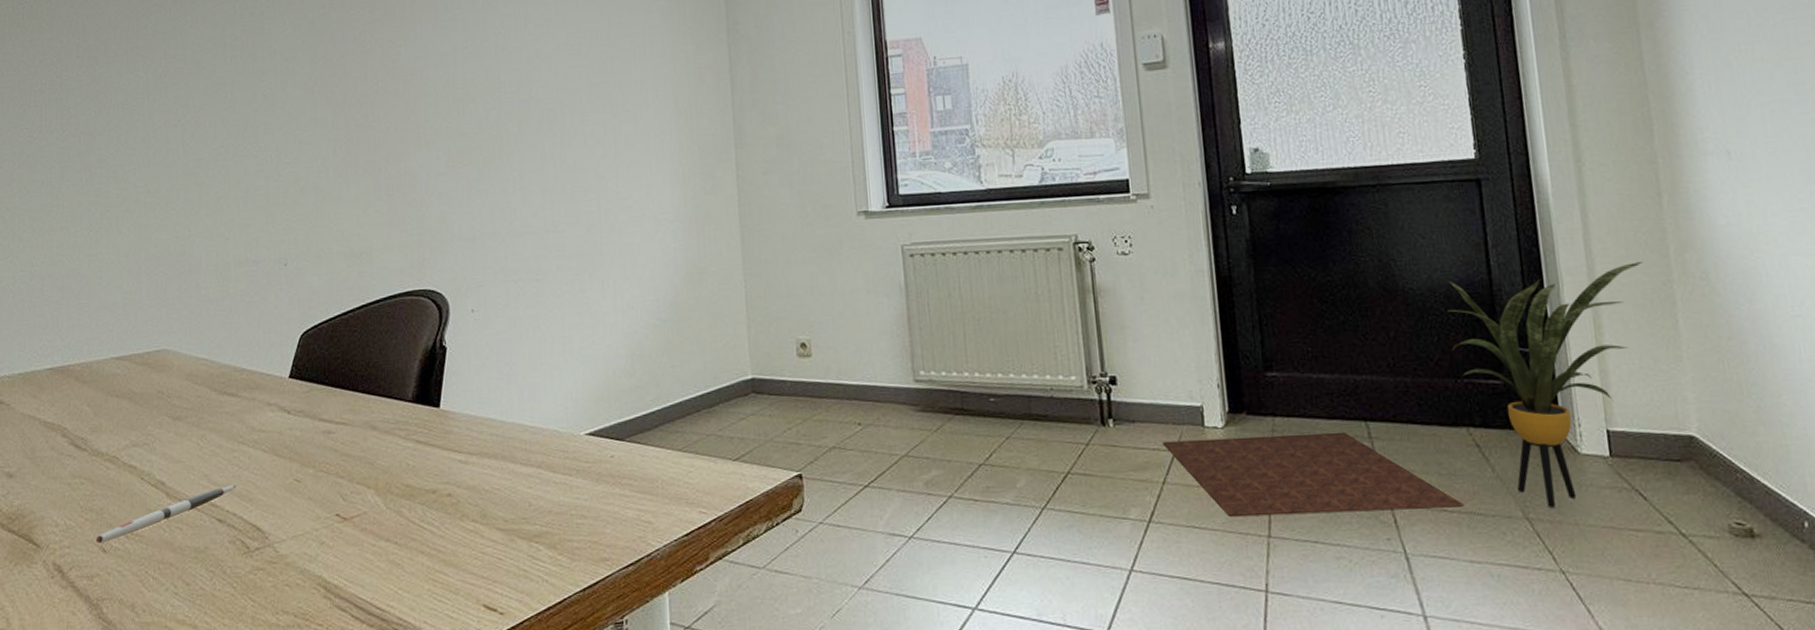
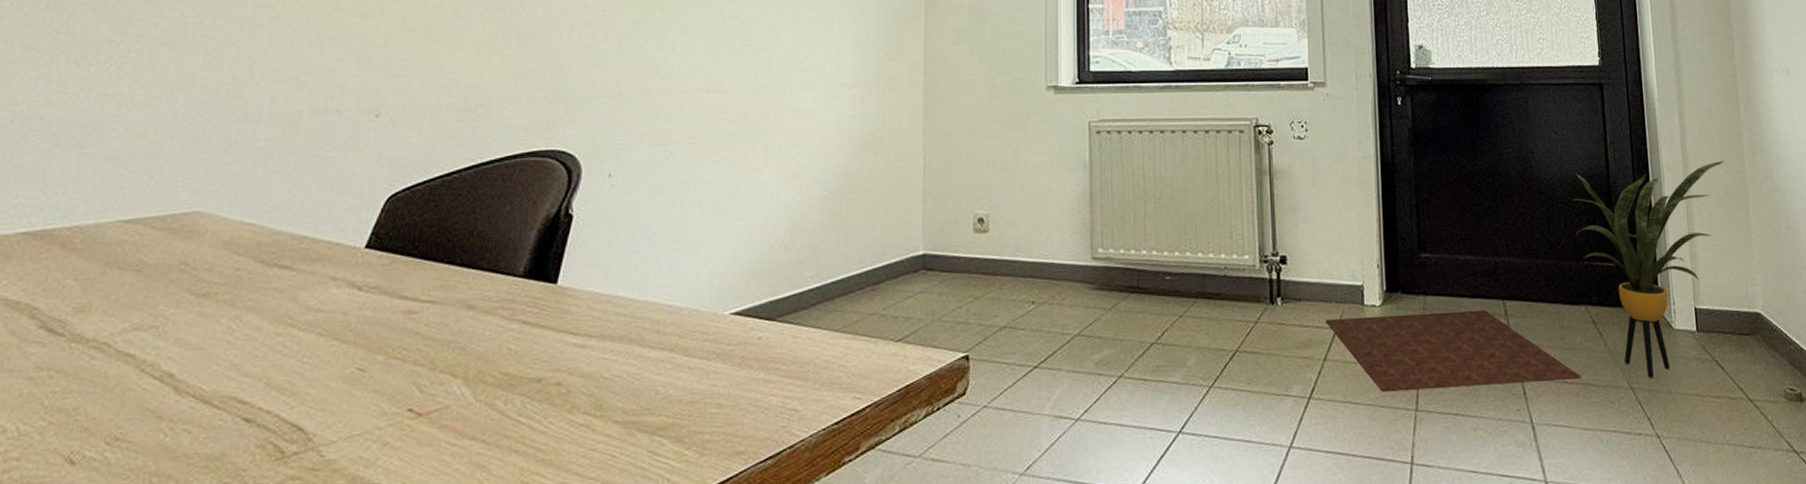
pen: present [96,485,236,544] -> none [60,376,276,453]

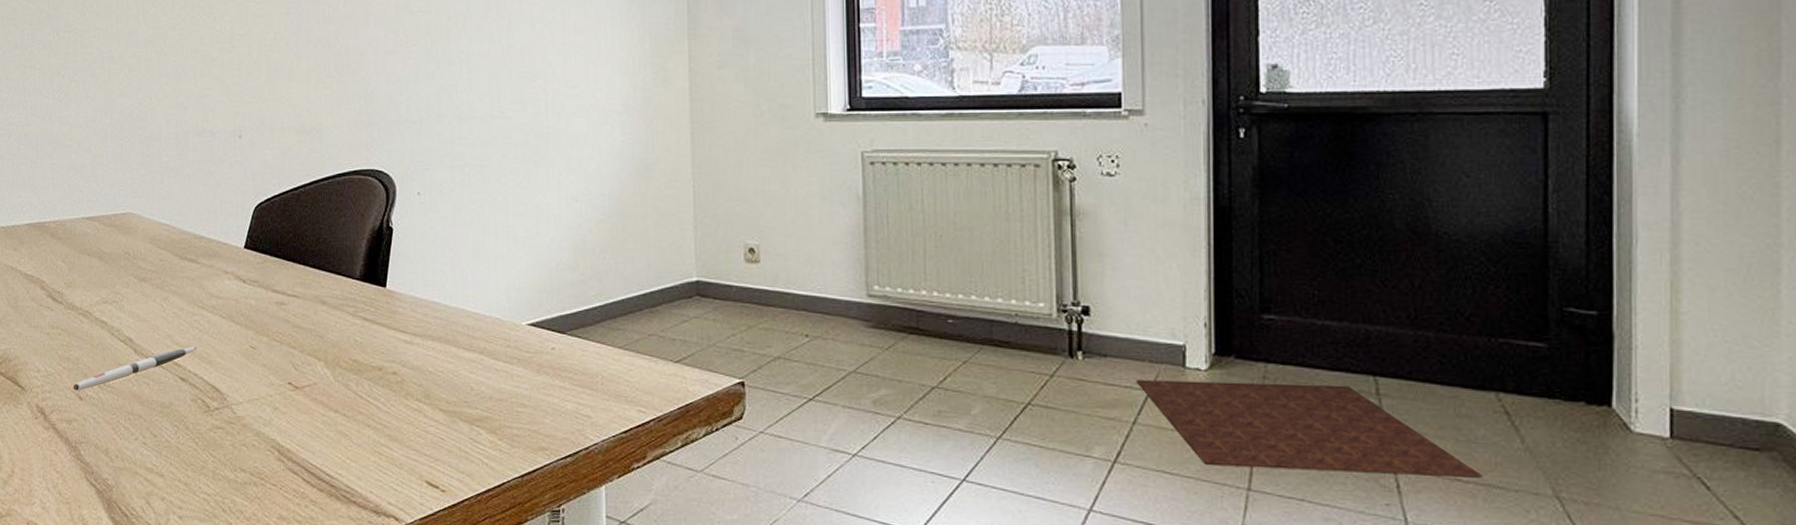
pen: none [60,376,276,453] -> present [73,347,197,391]
house plant: present [1573,161,1724,378] -> none [1488,220,1744,488]

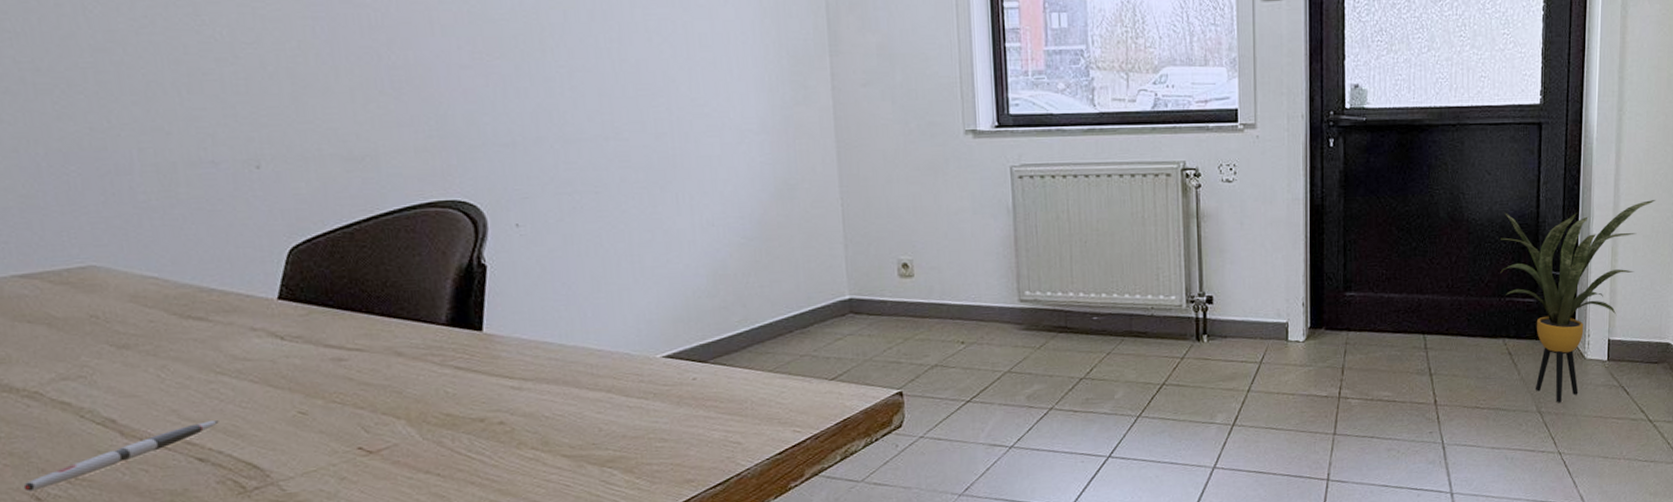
doormat: present [1136,379,1483,476] -> none [1250,344,1494,418]
house plant: none [1488,220,1744,488] -> present [1500,200,1656,403]

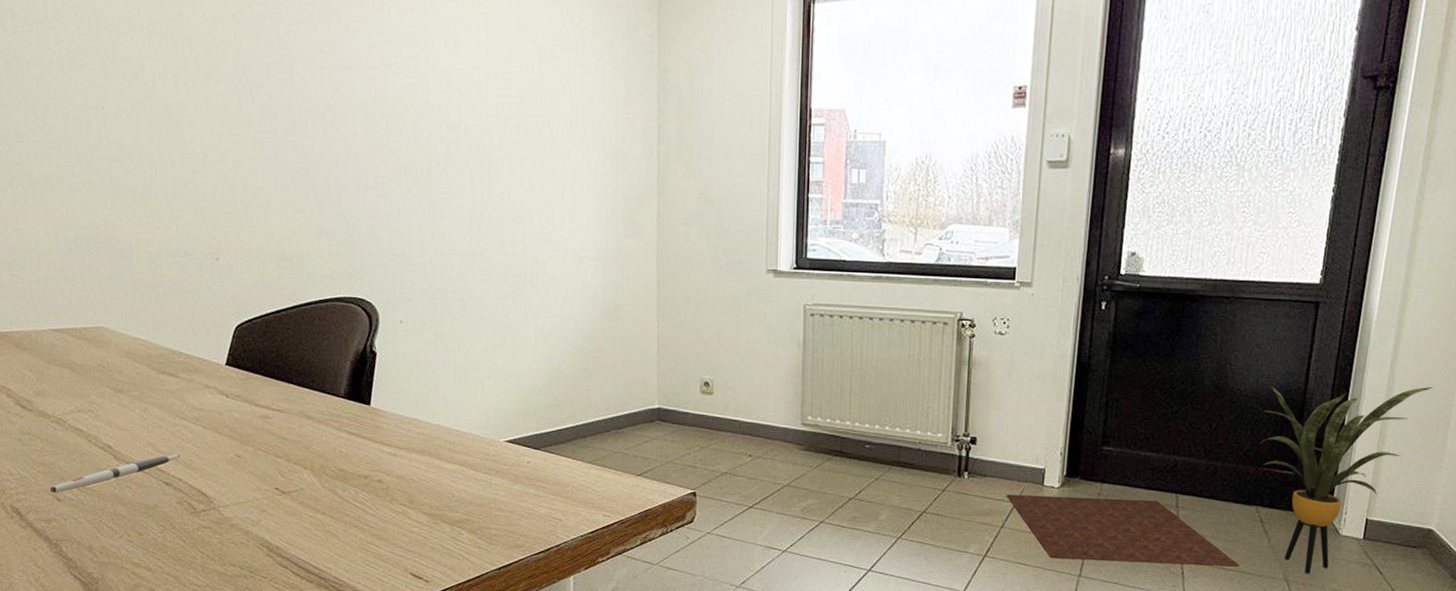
doormat: none [1250,344,1494,418] -> present [1006,494,1240,566]

